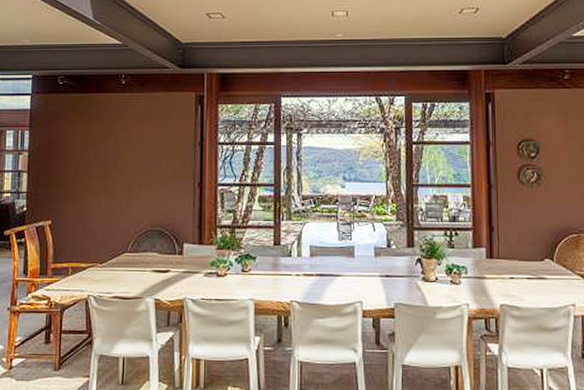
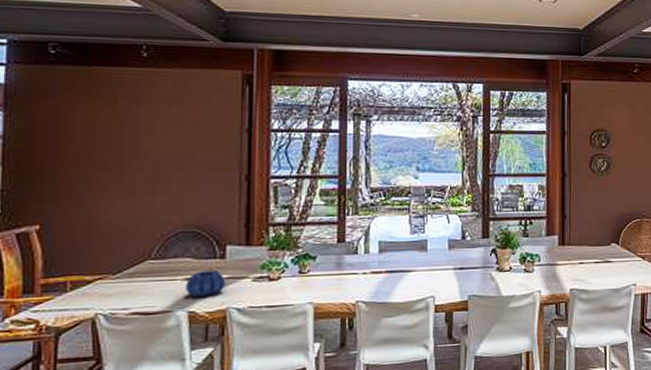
decorative bowl: none [152,264,183,287] -> present [185,270,226,298]

